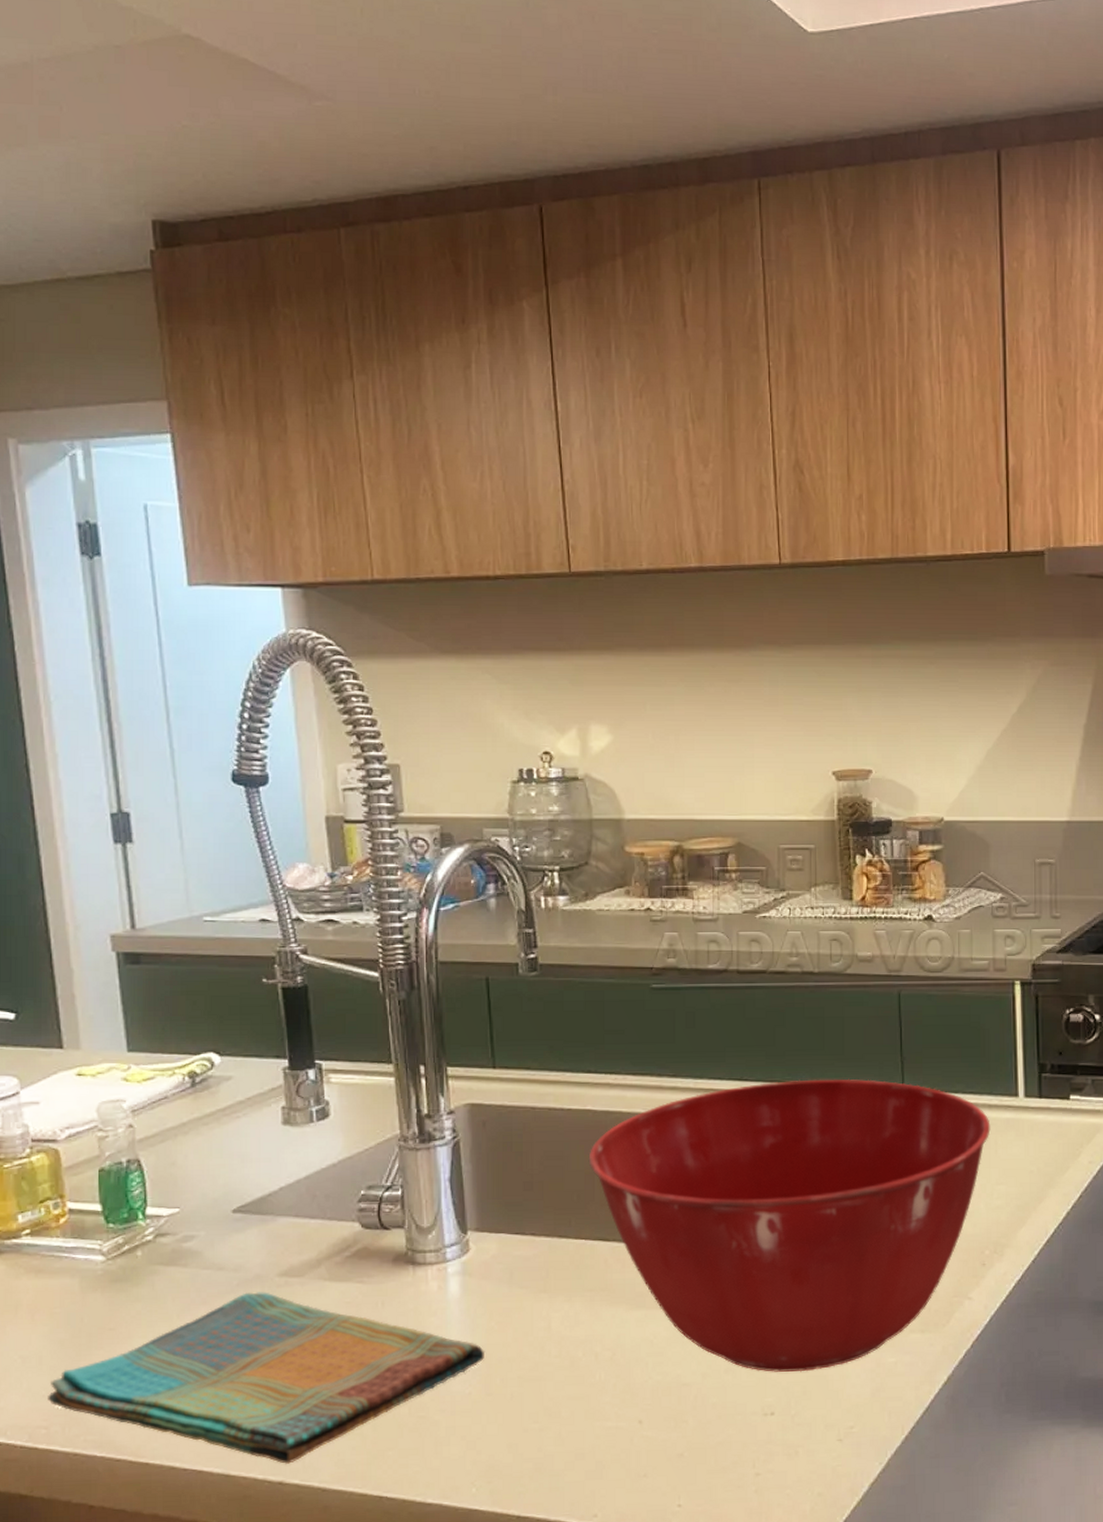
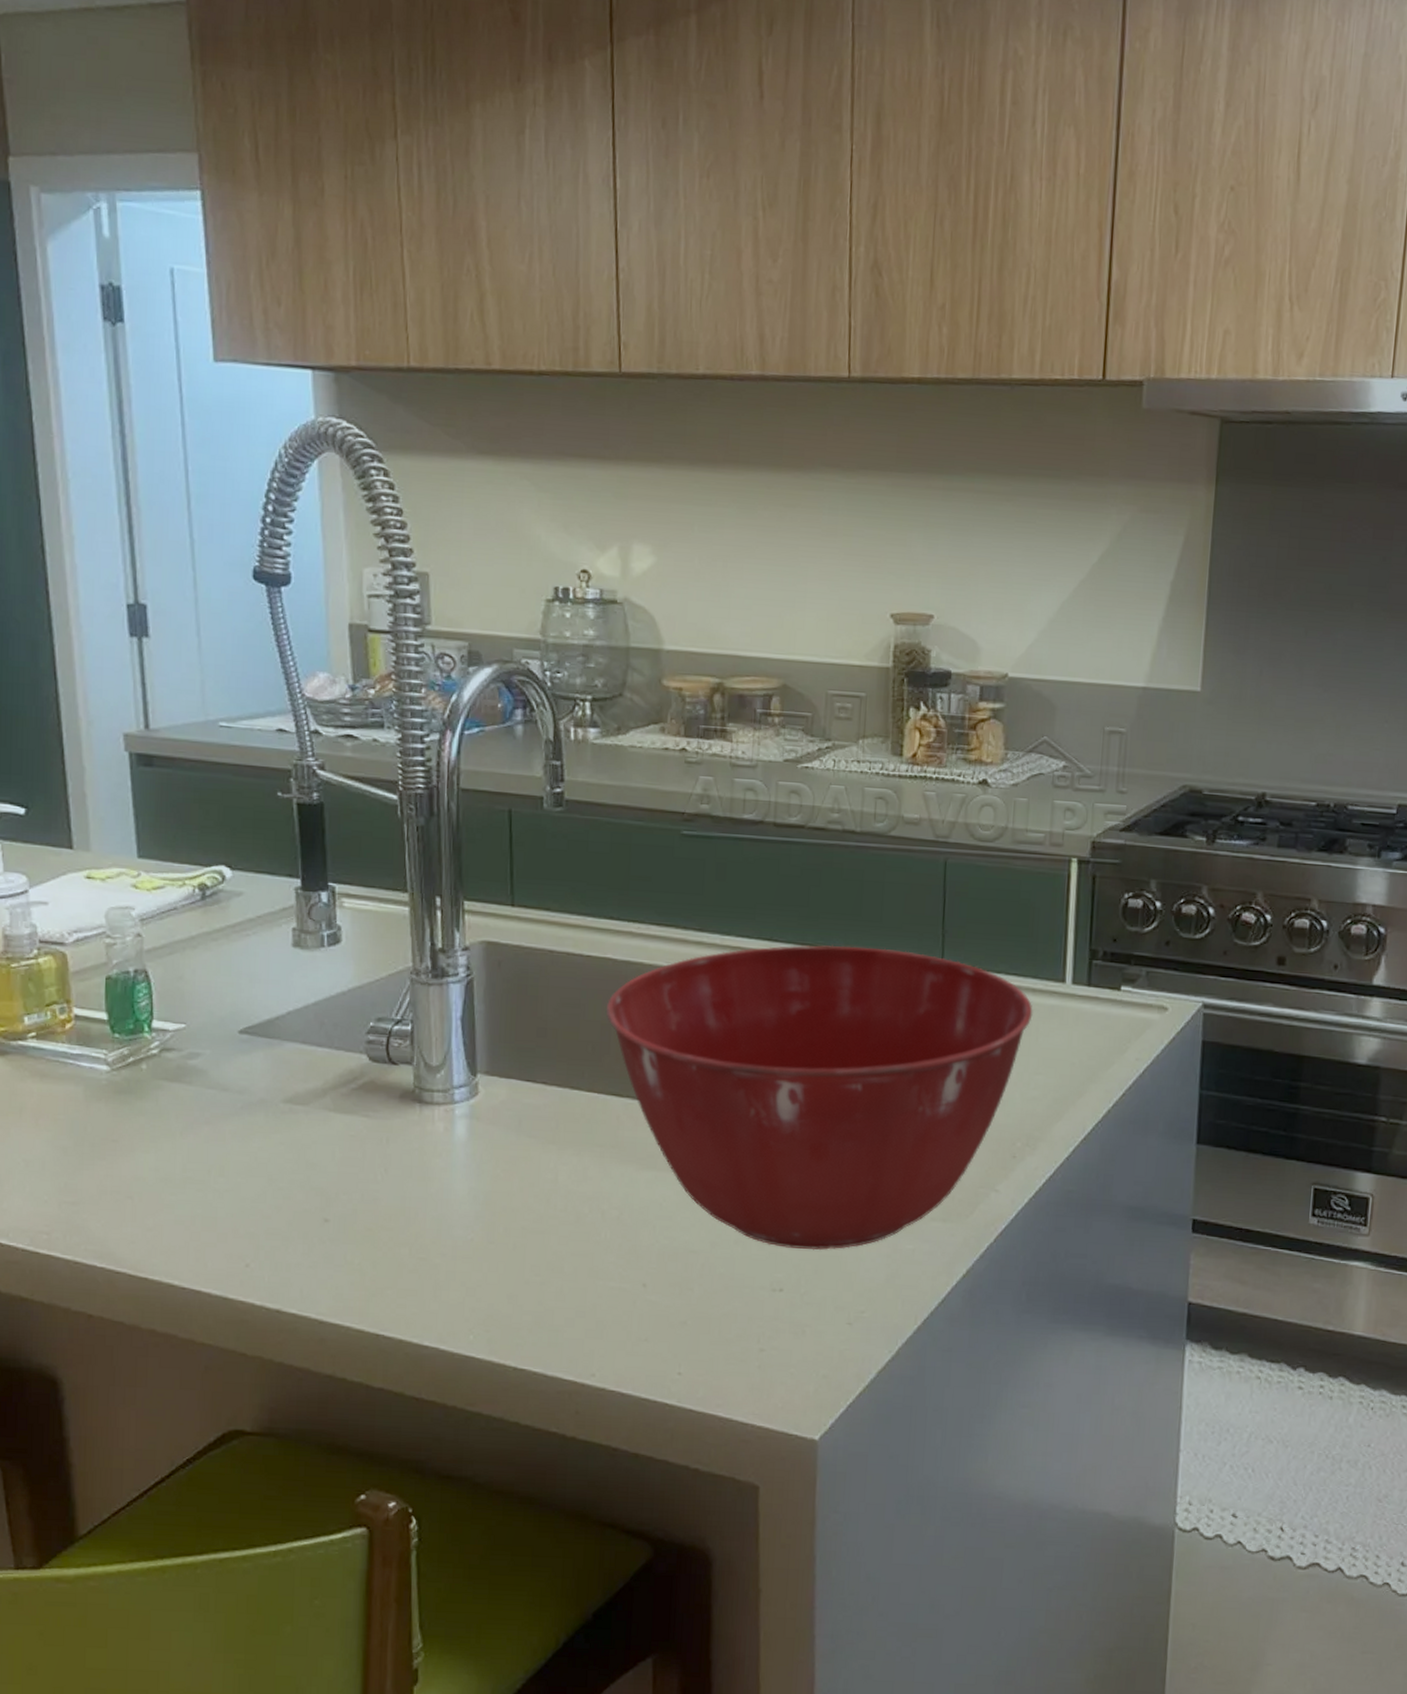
dish towel: present [48,1292,486,1464] -> none [50,1116,490,1293]

